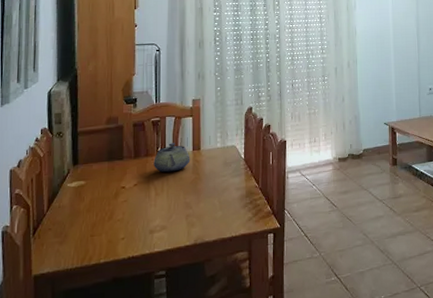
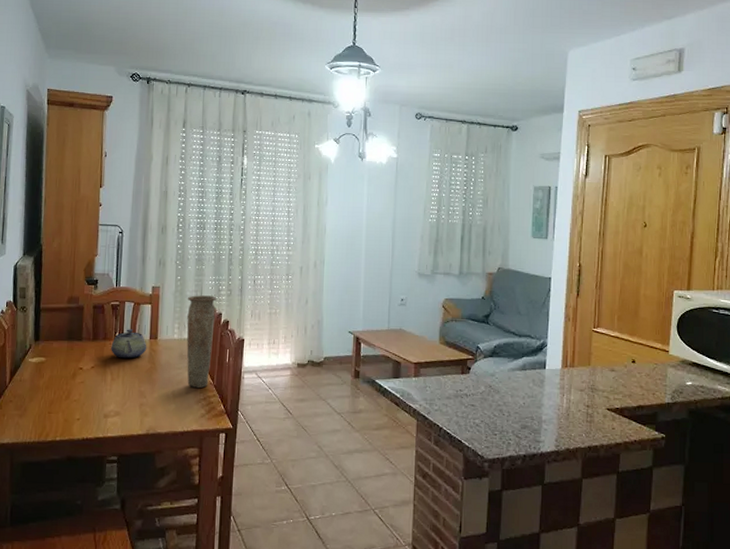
vase: none [228,102,257,193] -> present [187,295,217,389]

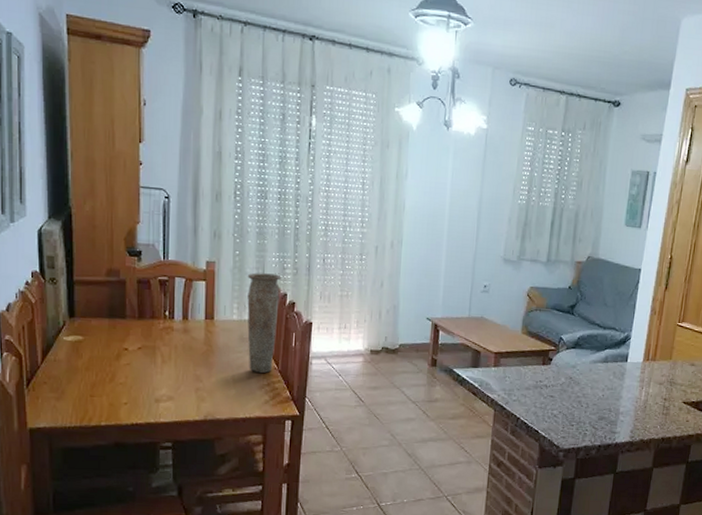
teapot: present [111,329,147,359] -> none [160,307,202,340]

